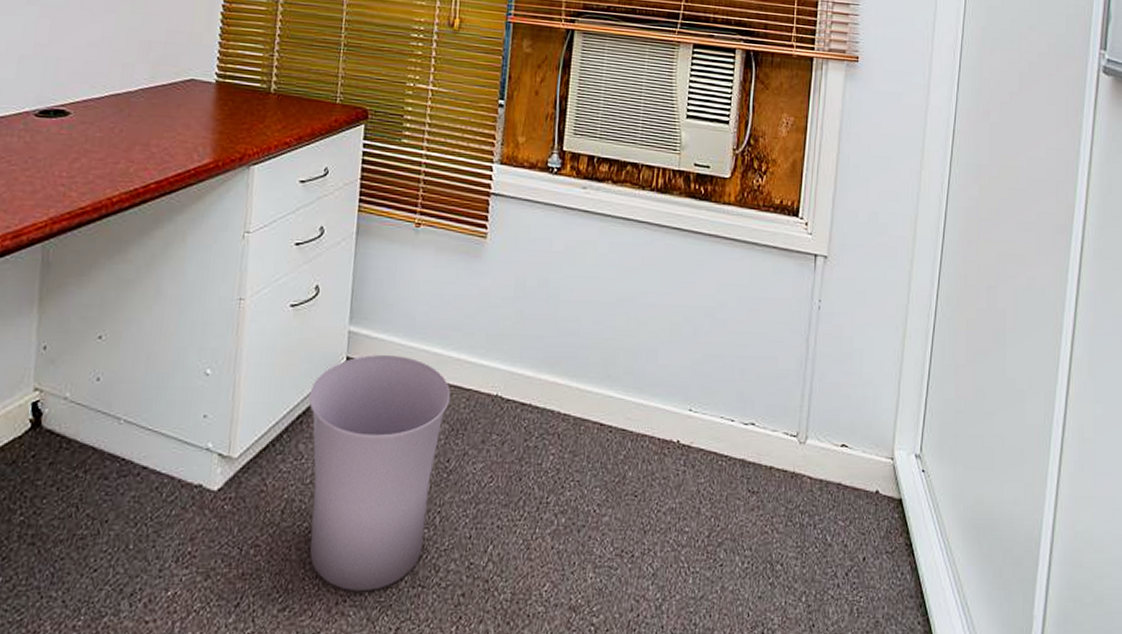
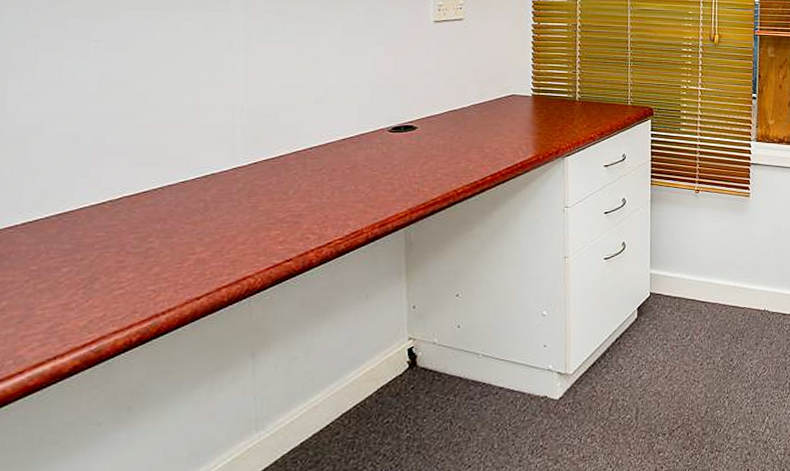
waste bin: present [308,354,451,590] -> none [623,288,731,460]

